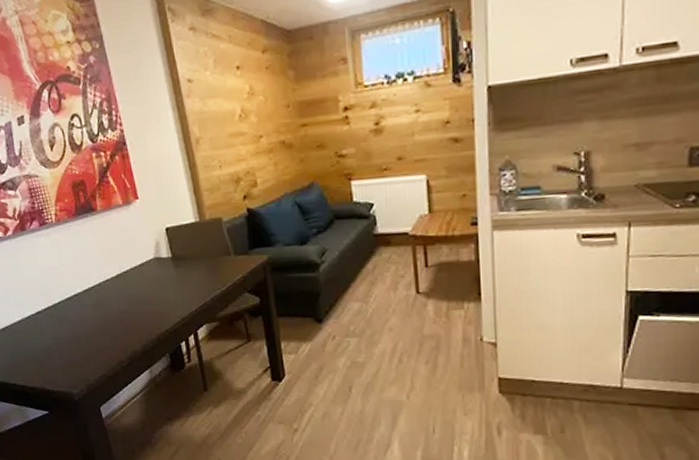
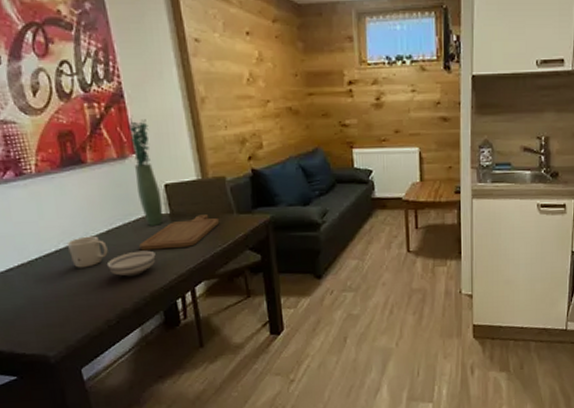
mug: none [83,280,119,311] -> present [66,235,108,268]
bowl: none [117,293,161,320] -> present [106,250,156,277]
vase: none [131,164,166,271] -> present [128,118,164,227]
chopping board: none [145,257,218,294] -> present [139,214,220,251]

